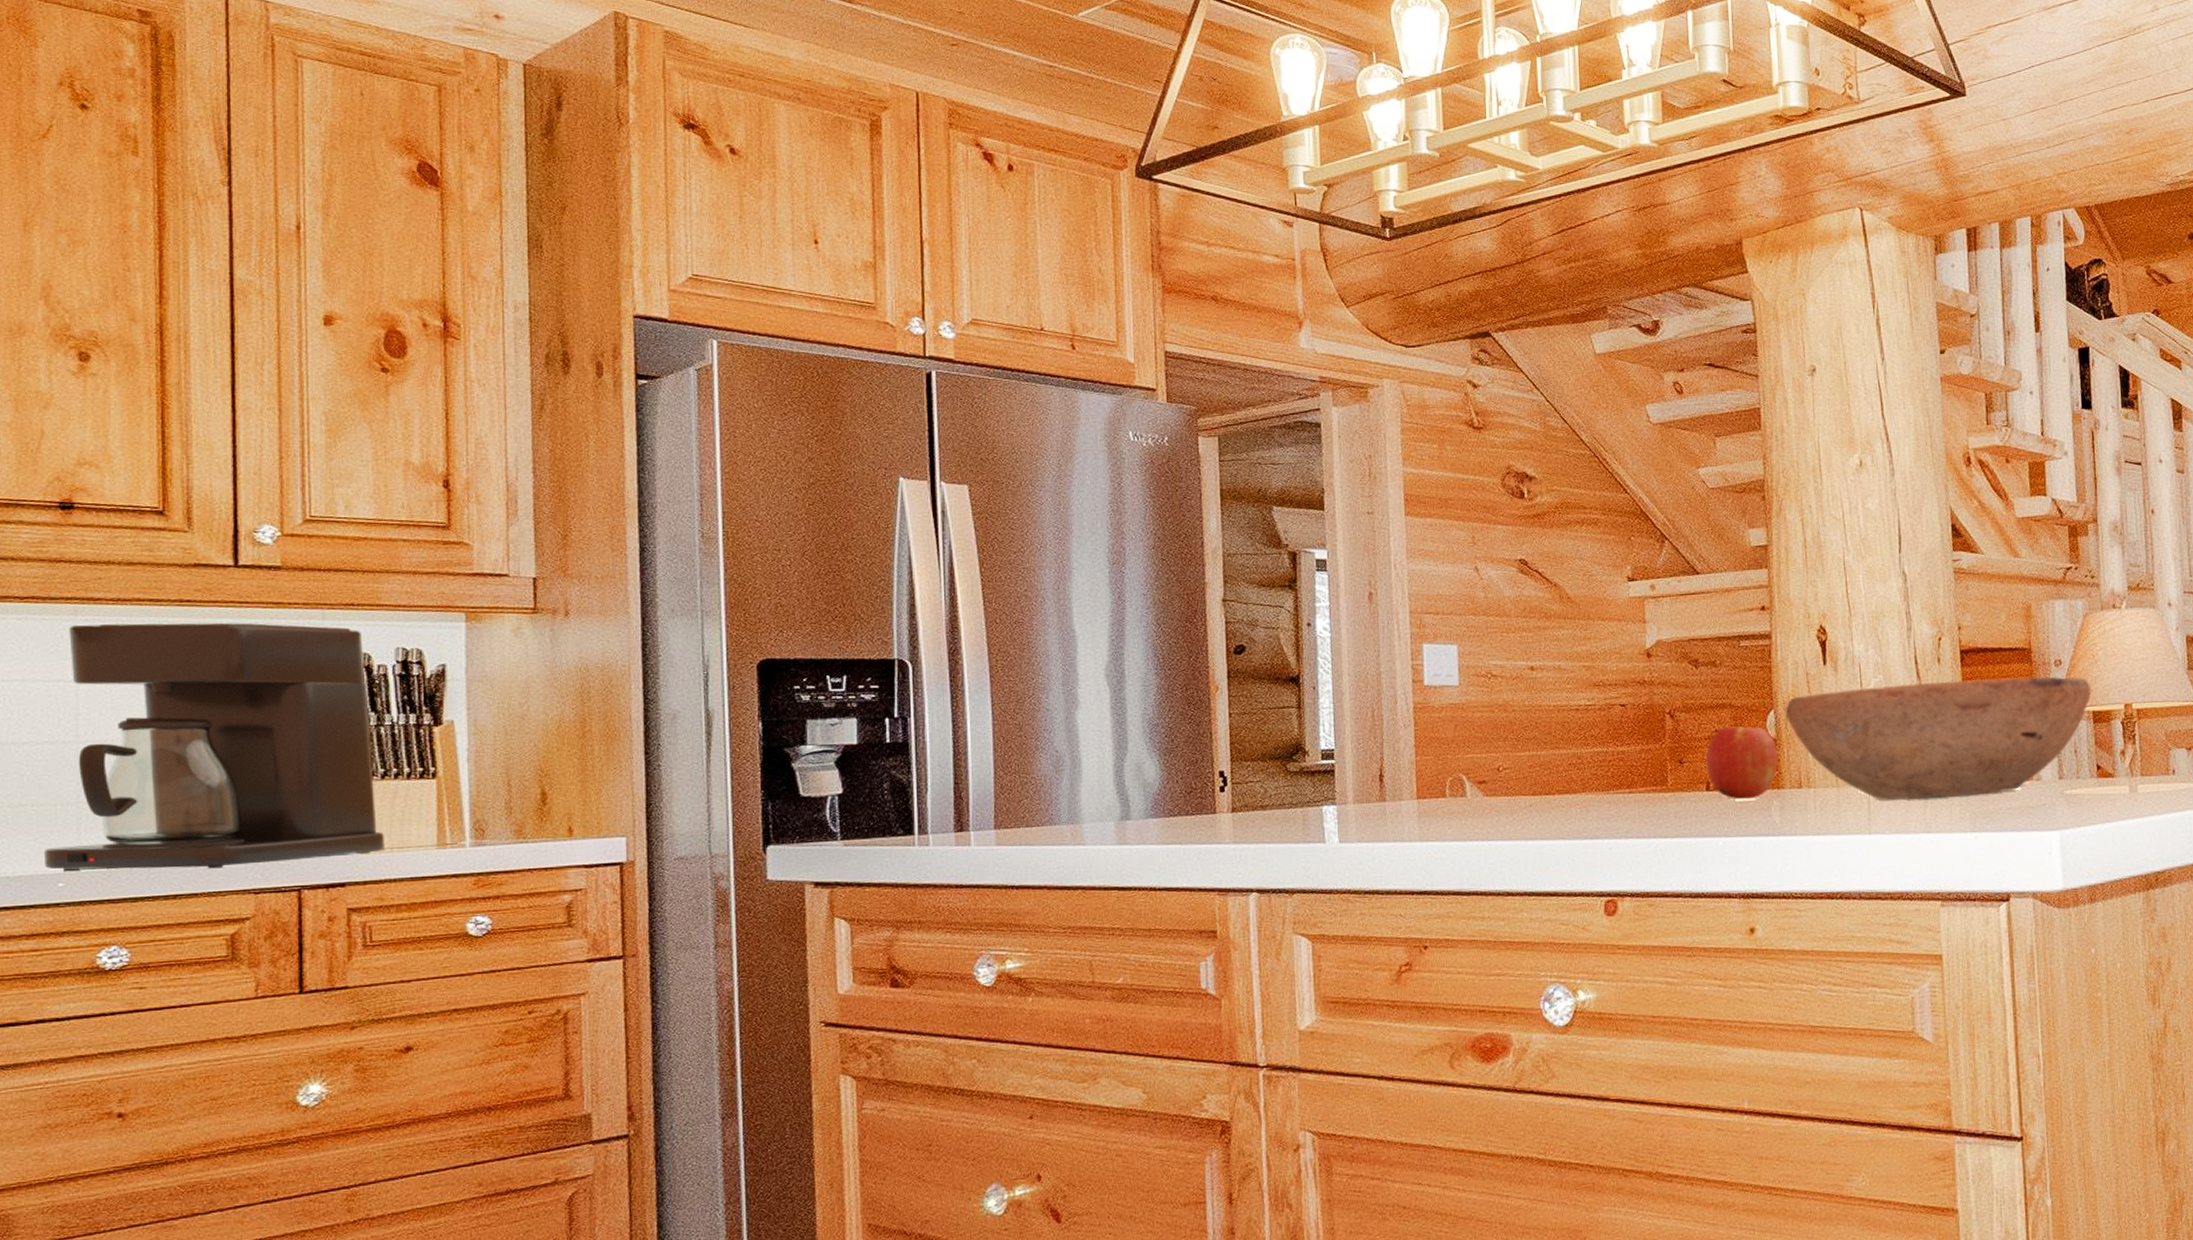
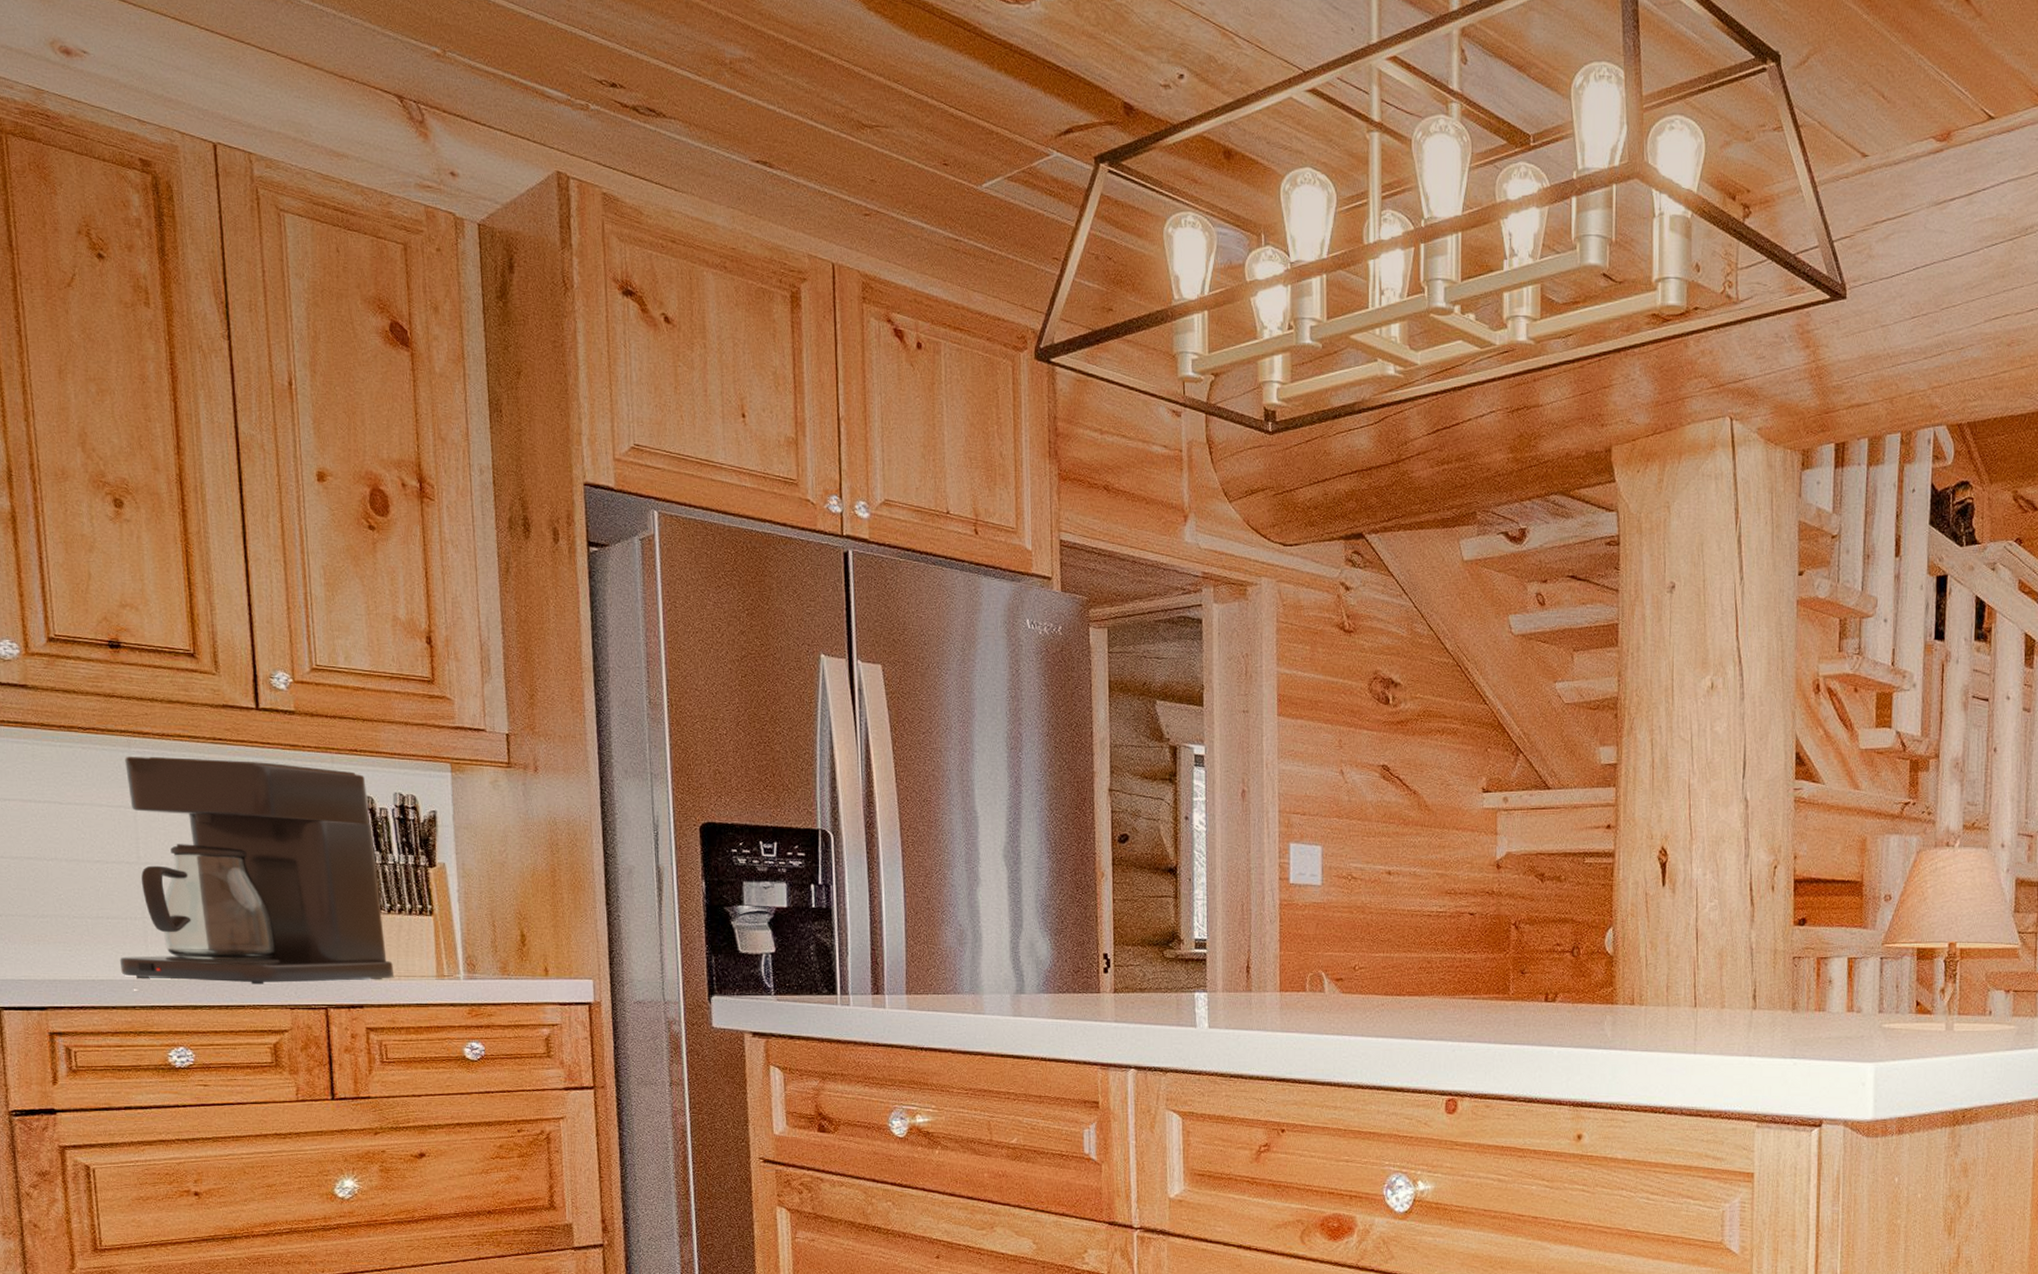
fruit: present [1705,726,1779,800] -> none [1546,940,1614,1013]
bowl: present [1785,676,2092,800] -> none [1623,909,1918,1024]

